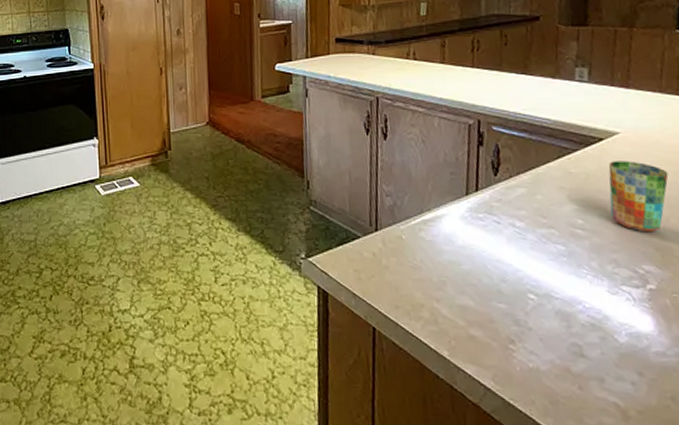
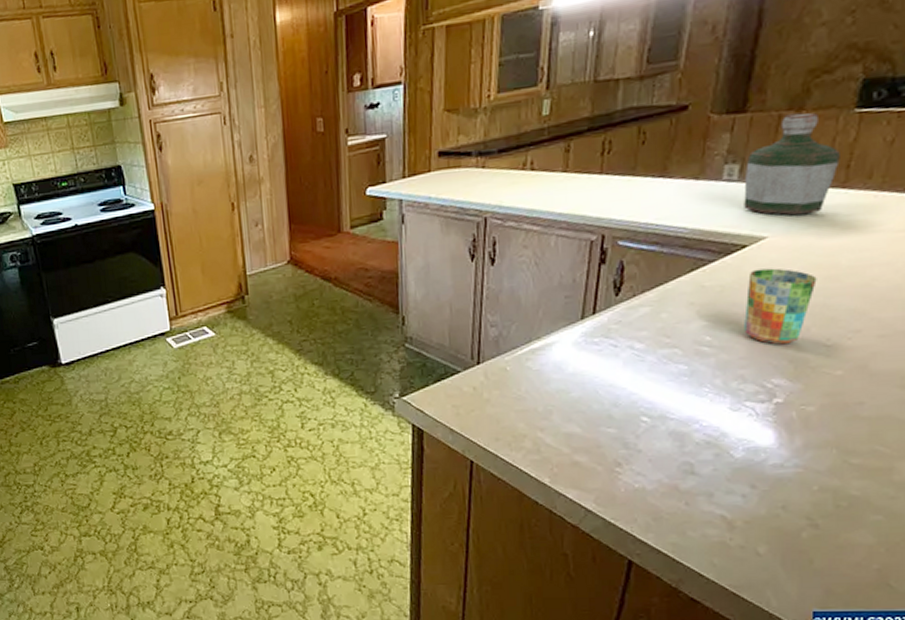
bottle: none [593,30,671,116] -> present [744,113,840,216]

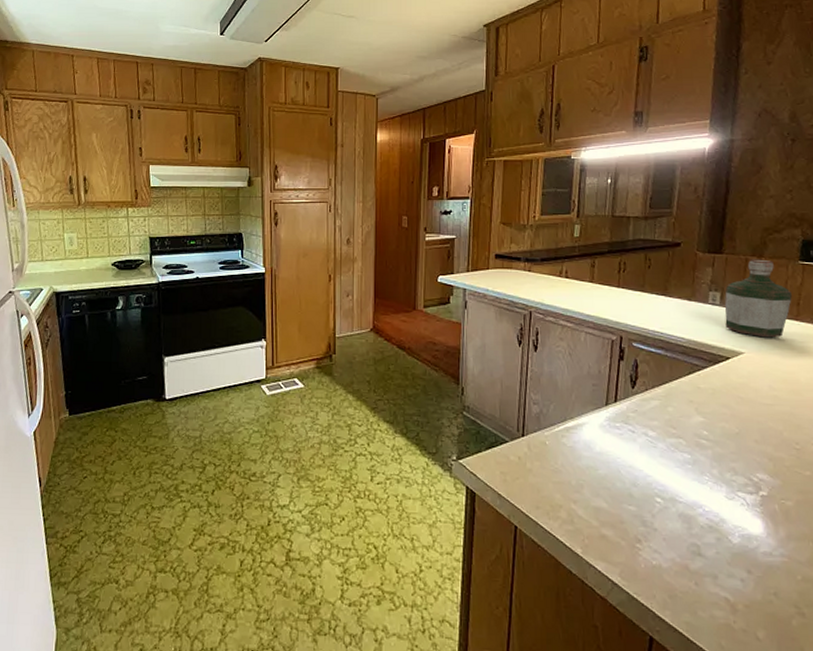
cup: present [744,268,817,345] -> none [732,378,784,444]

